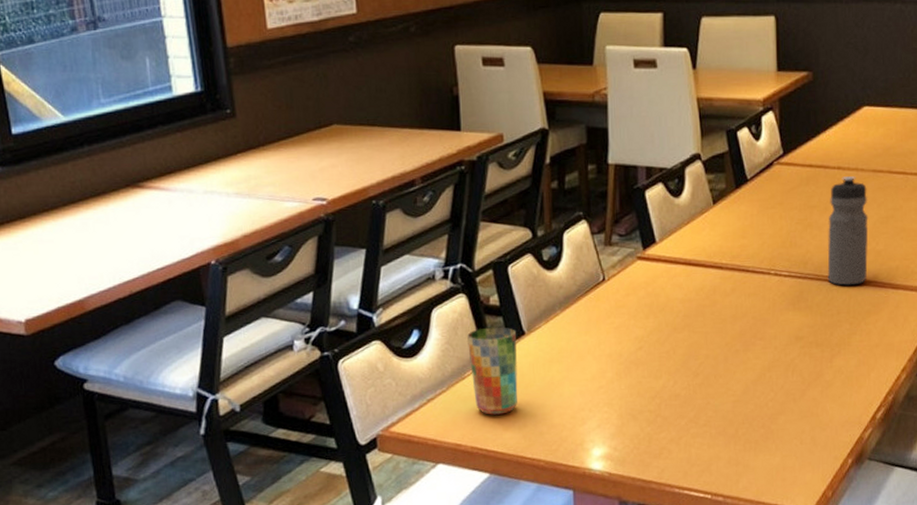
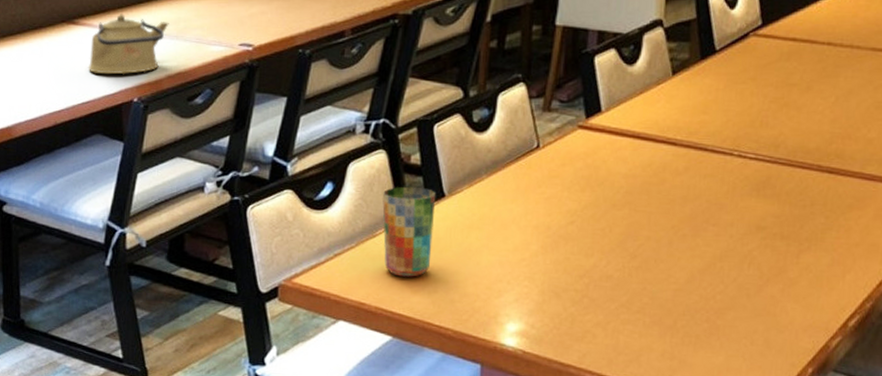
kettle: none [159,174,240,238] -> present [87,14,169,75]
water bottle: present [827,176,868,286] -> none [802,54,862,175]

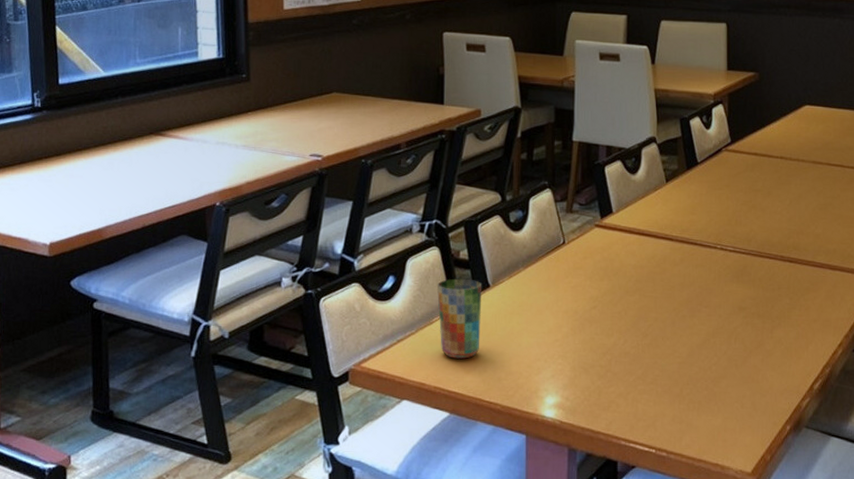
kettle: present [87,14,169,75] -> none [174,127,248,181]

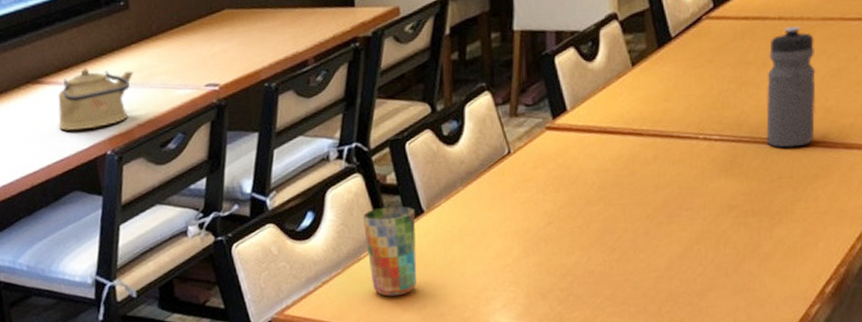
kettle: none [174,127,248,181] -> present [58,68,134,131]
water bottle: none [769,166,808,264] -> present [766,26,816,148]

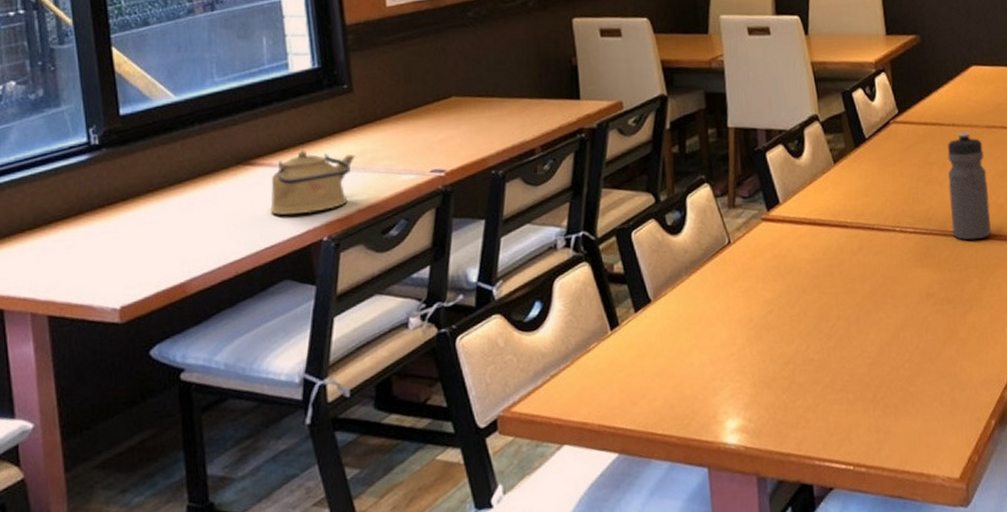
cup: present [363,206,417,297] -> none [591,295,646,390]

